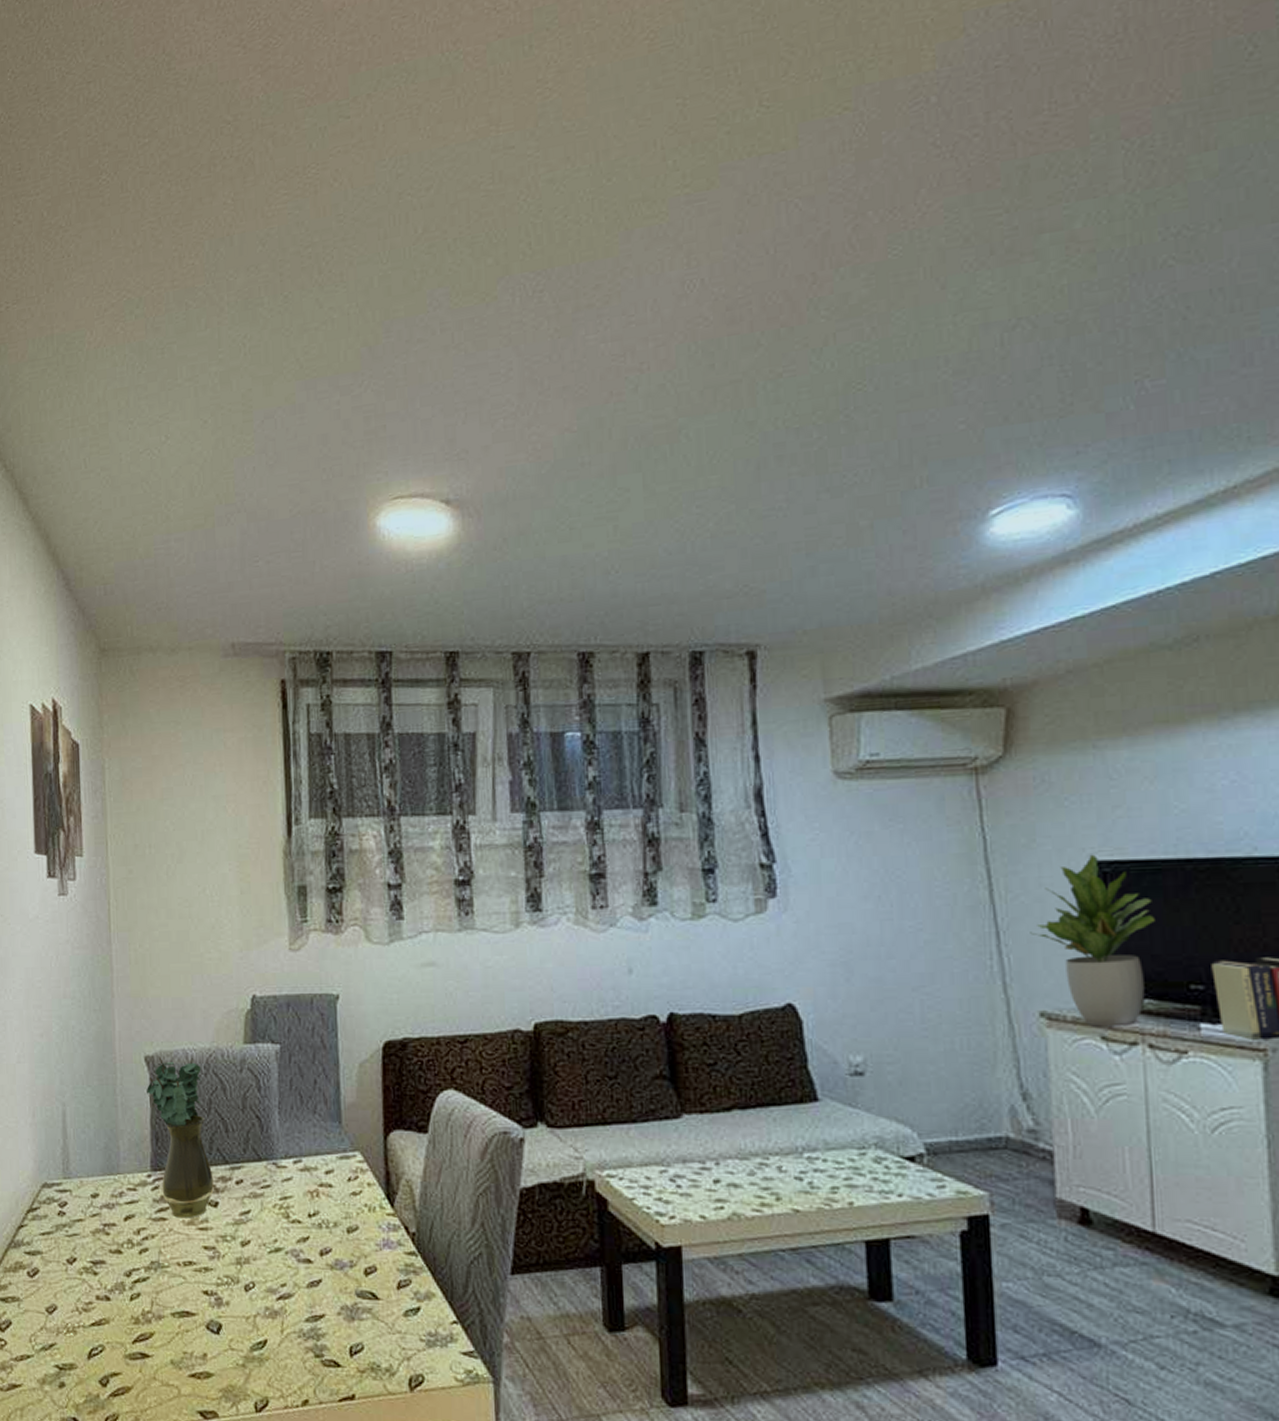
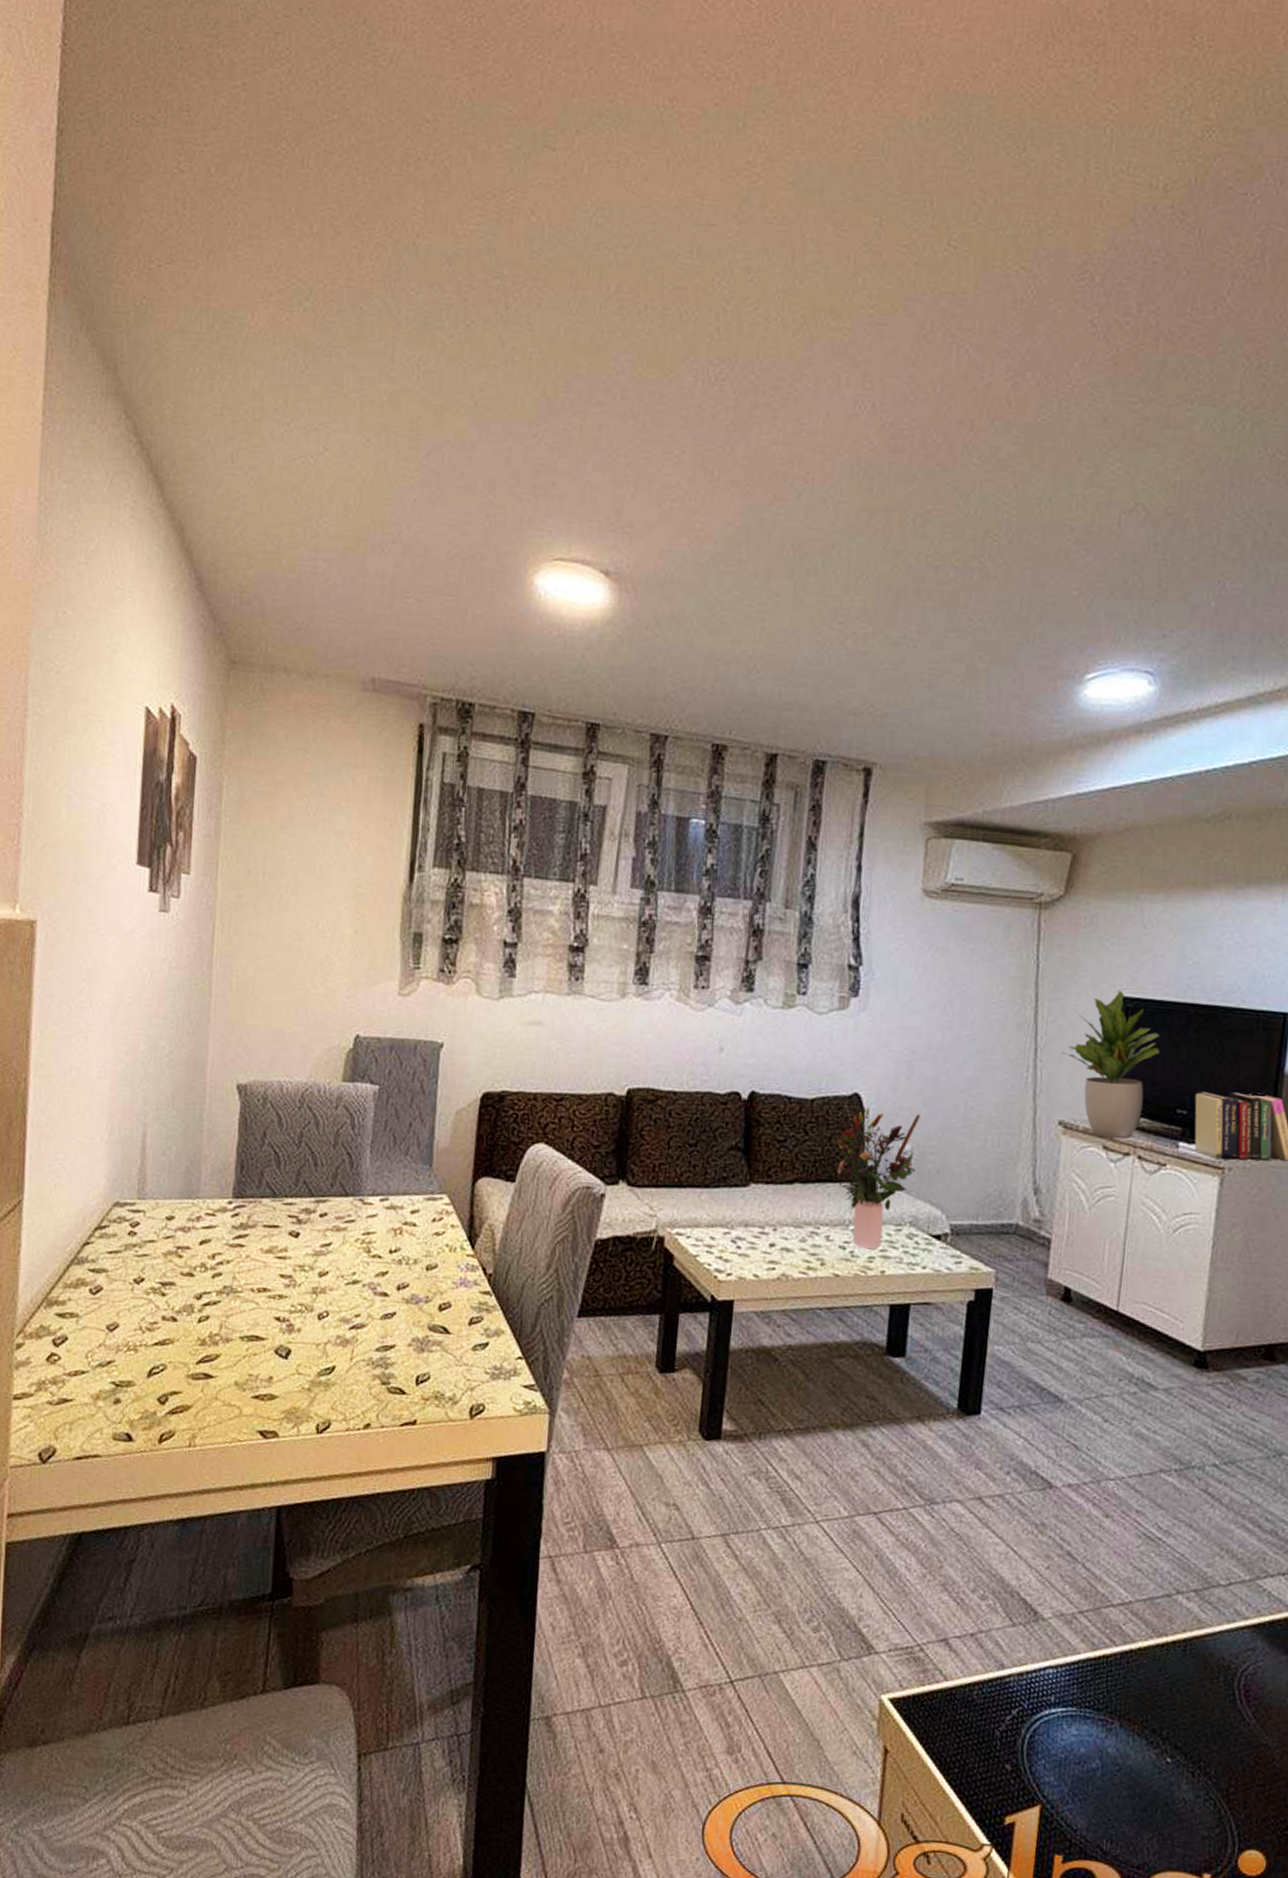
vase: present [147,1057,214,1218] -> none [236,1086,297,1247]
bouquet: none [766,1015,872,1179] -> present [829,1102,920,1250]

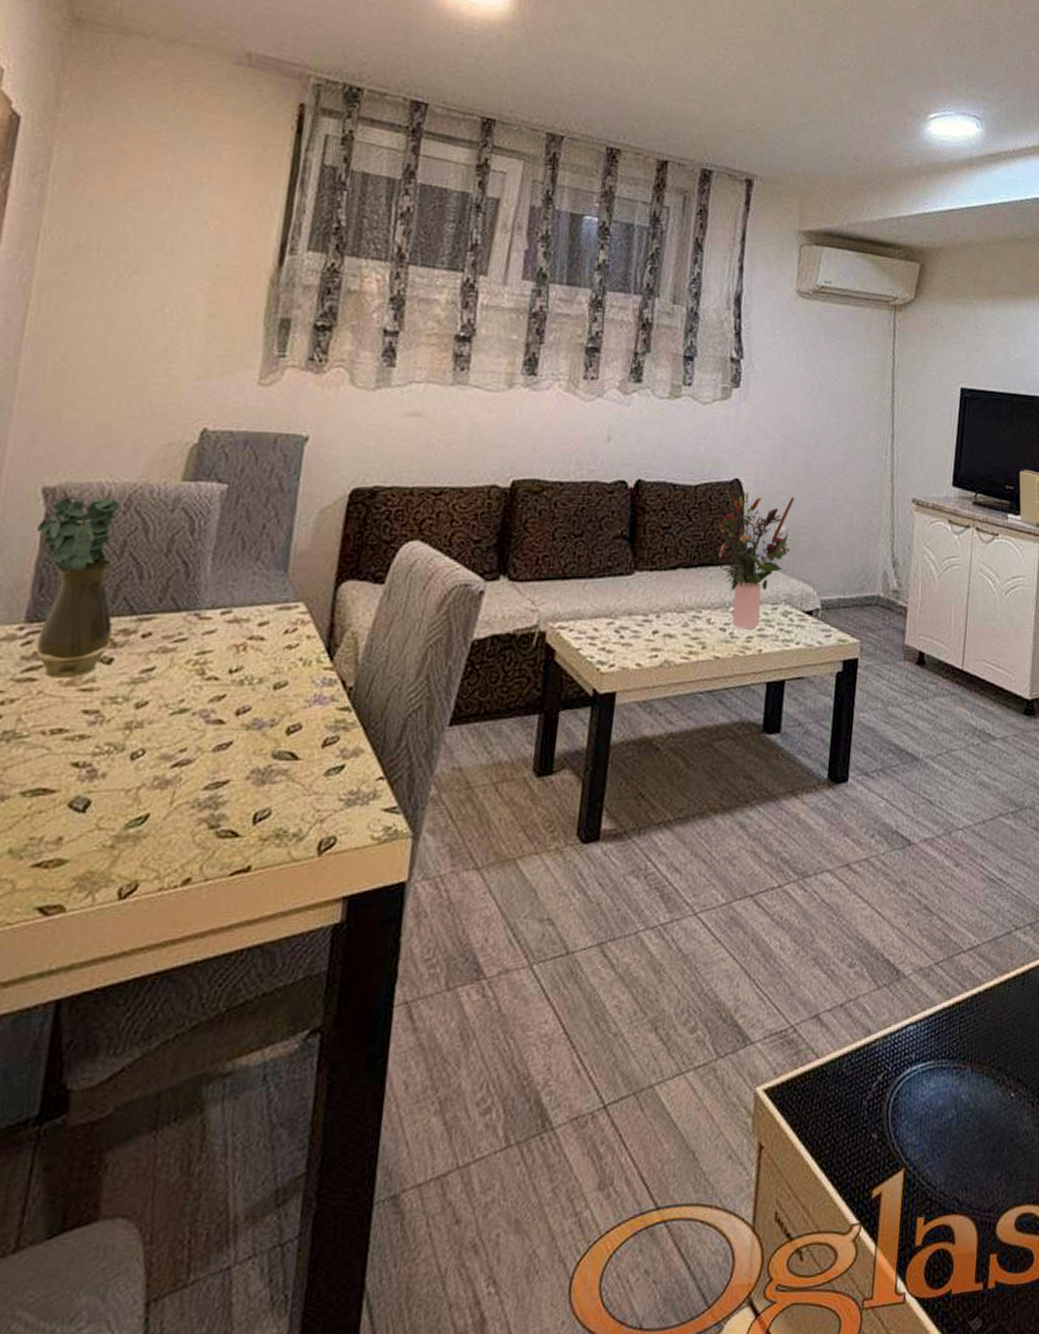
vase: none [236,1086,297,1247] -> present [36,489,120,678]
potted plant: present [1061,990,1159,1140] -> none [914,382,991,514]

